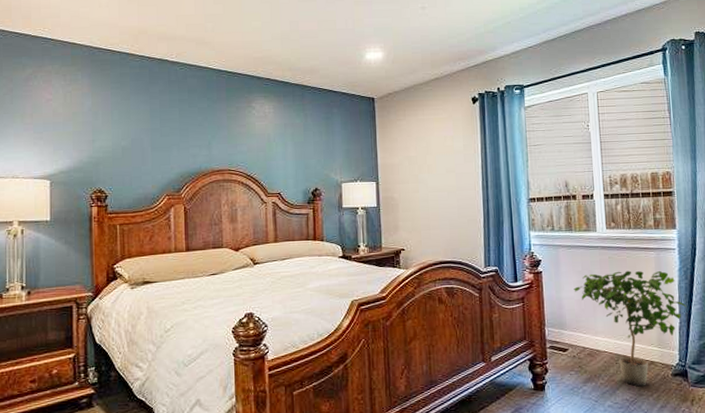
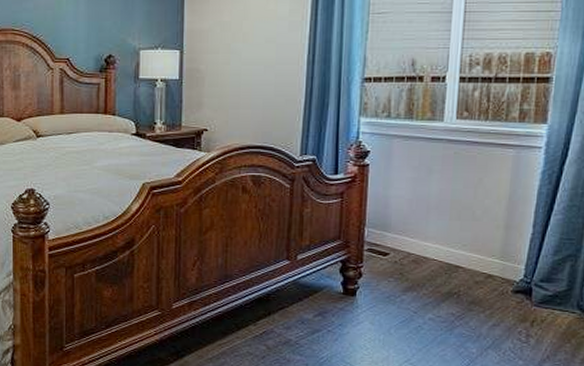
potted plant: present [574,270,687,387] -> none [405,169,545,301]

